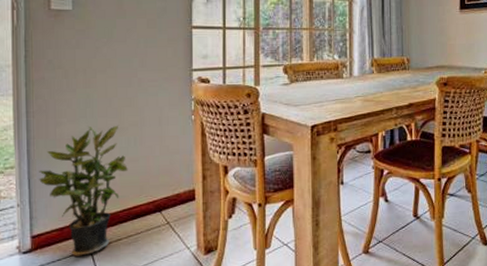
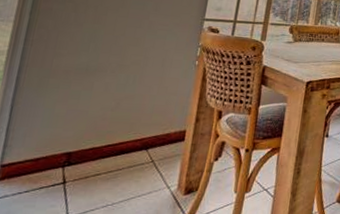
potted plant: present [39,125,128,256] -> none [23,61,122,189]

